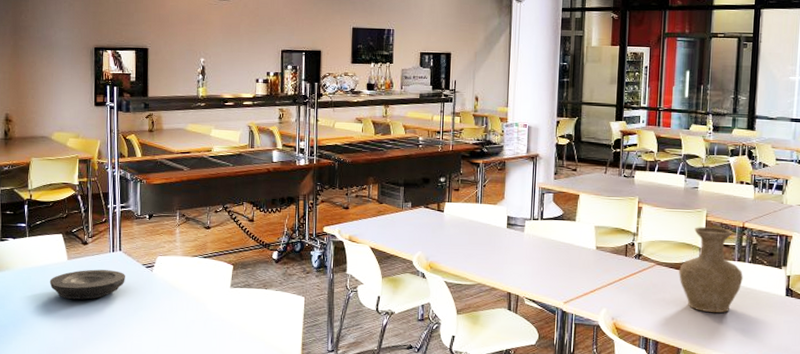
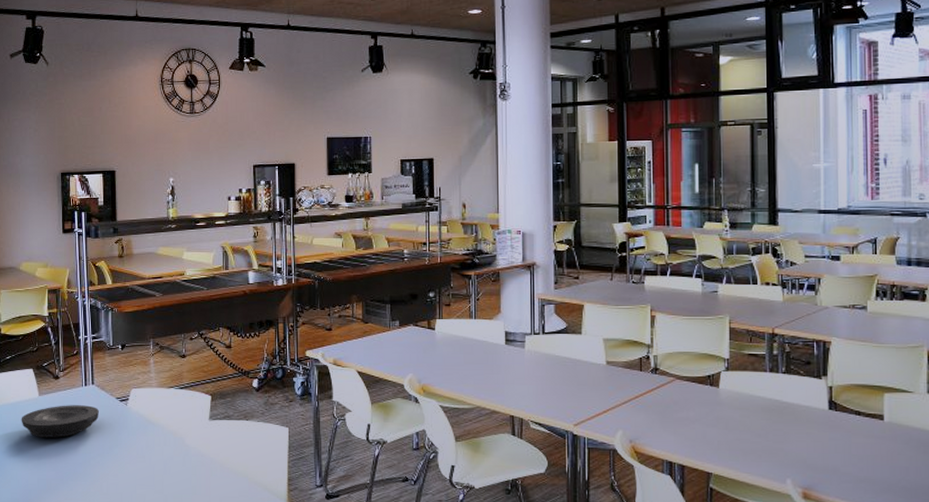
vase: present [679,227,743,313] -> none [703,335,777,432]

